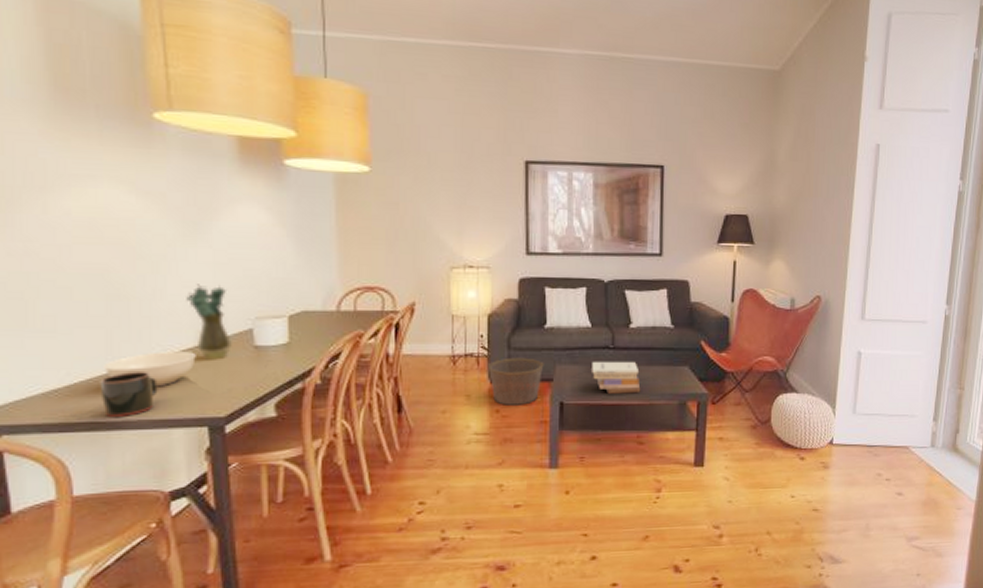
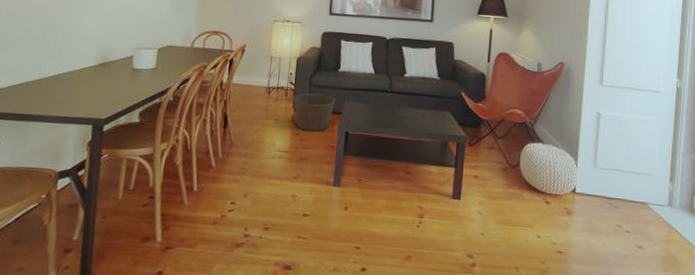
mug: present [100,372,158,417] -> none [28,80,66,112]
bowl: present [103,351,196,387] -> none [34,67,94,93]
vase: present [186,284,232,360] -> none [94,21,120,77]
books: present [592,361,641,394] -> none [372,101,411,131]

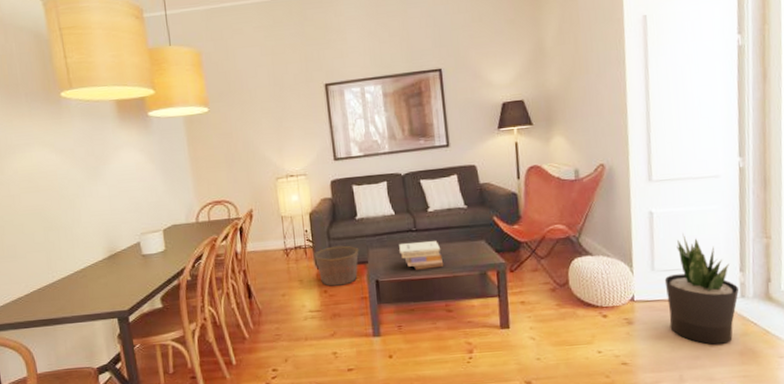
books: none [372,101,411,131] -> present [399,241,444,270]
planter: none [604,138,667,248] -> present [664,234,739,345]

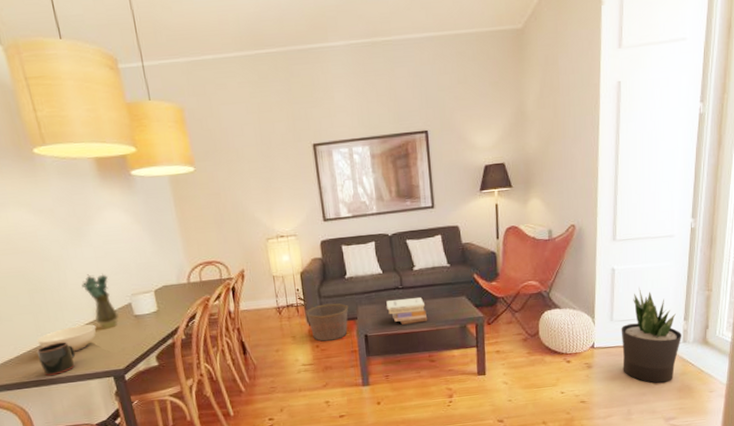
mug: none [46,280,83,315] -> present [36,342,76,376]
bowl: none [47,263,105,291] -> present [36,324,97,352]
vase: none [94,212,127,268] -> present [81,274,119,329]

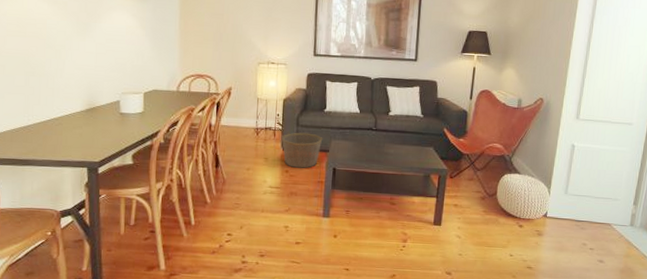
bowl: present [36,324,97,352] -> none [22,113,82,138]
mug: present [36,342,76,376] -> none [19,126,56,157]
vase: present [81,274,119,329] -> none [77,67,105,121]
books: present [386,297,428,325] -> none [358,139,395,166]
planter: present [621,288,681,383] -> none [571,167,630,261]

